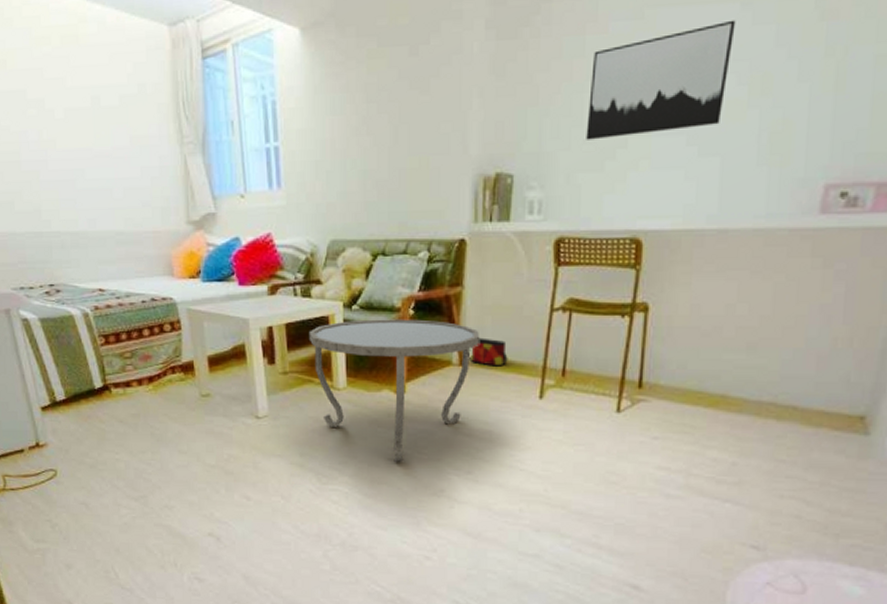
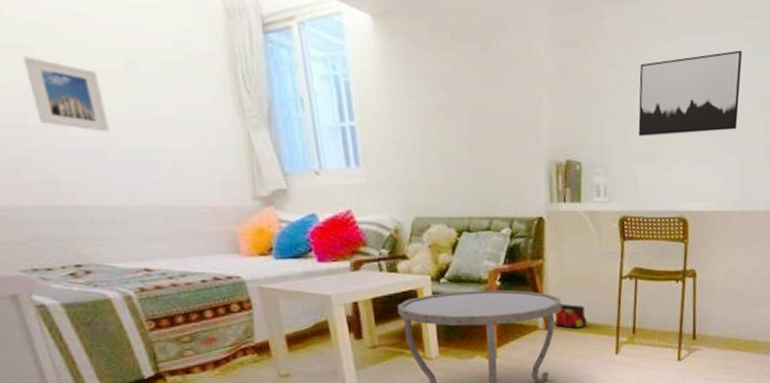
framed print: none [19,100,77,164] -> present [23,57,109,132]

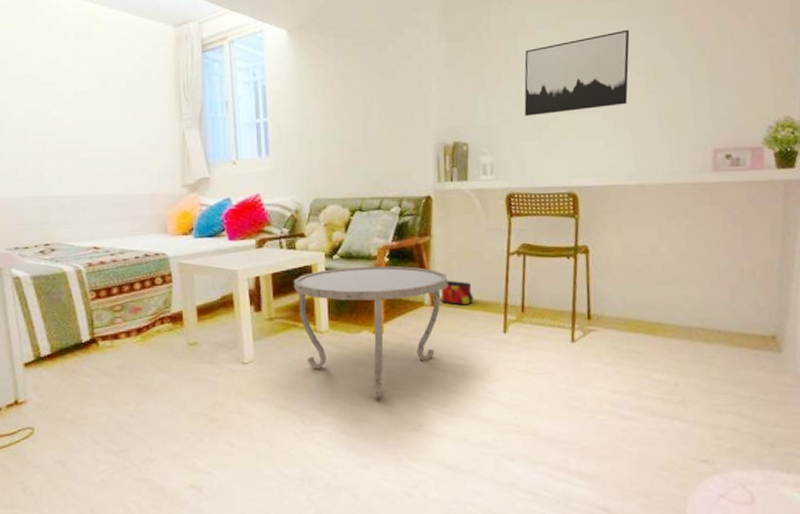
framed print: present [23,57,109,132] -> none [32,84,83,137]

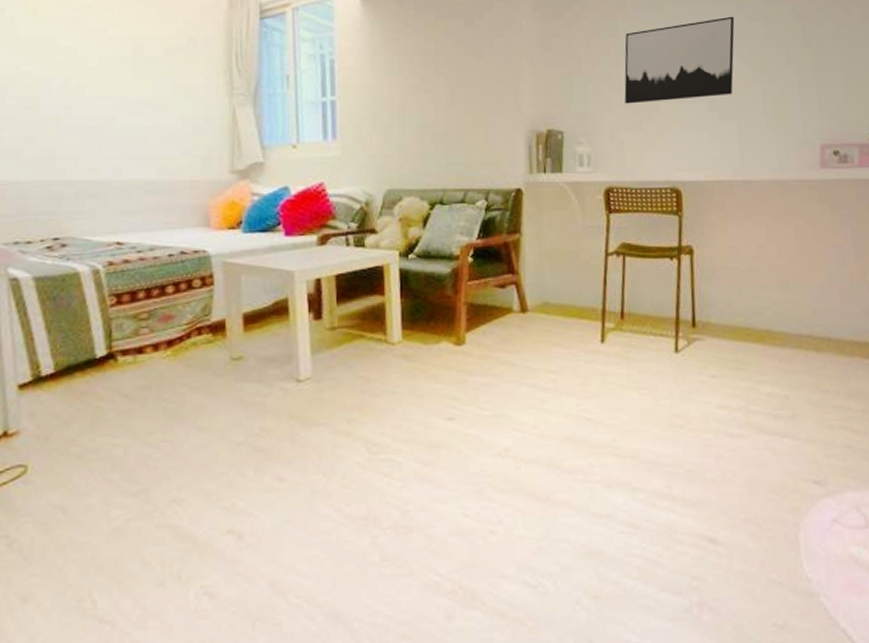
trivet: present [293,266,447,399] -> none [361,266,539,421]
bag: present [438,280,474,306] -> none [528,283,568,312]

